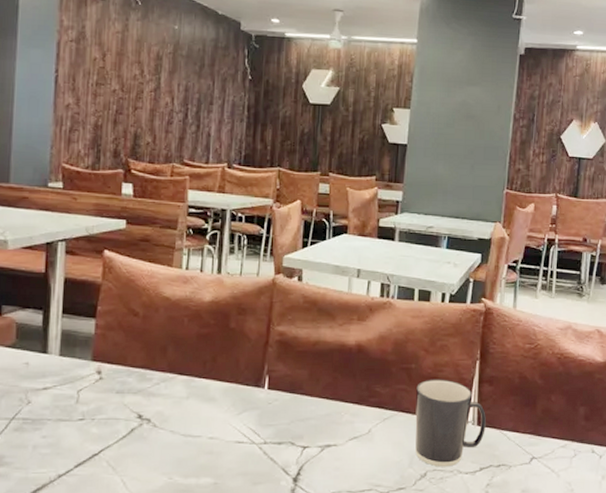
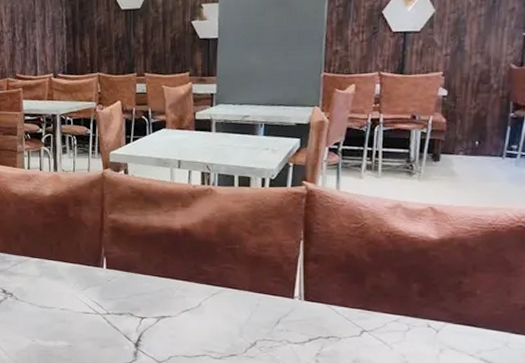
mug: present [415,379,487,467] -> none [242,258,314,337]

